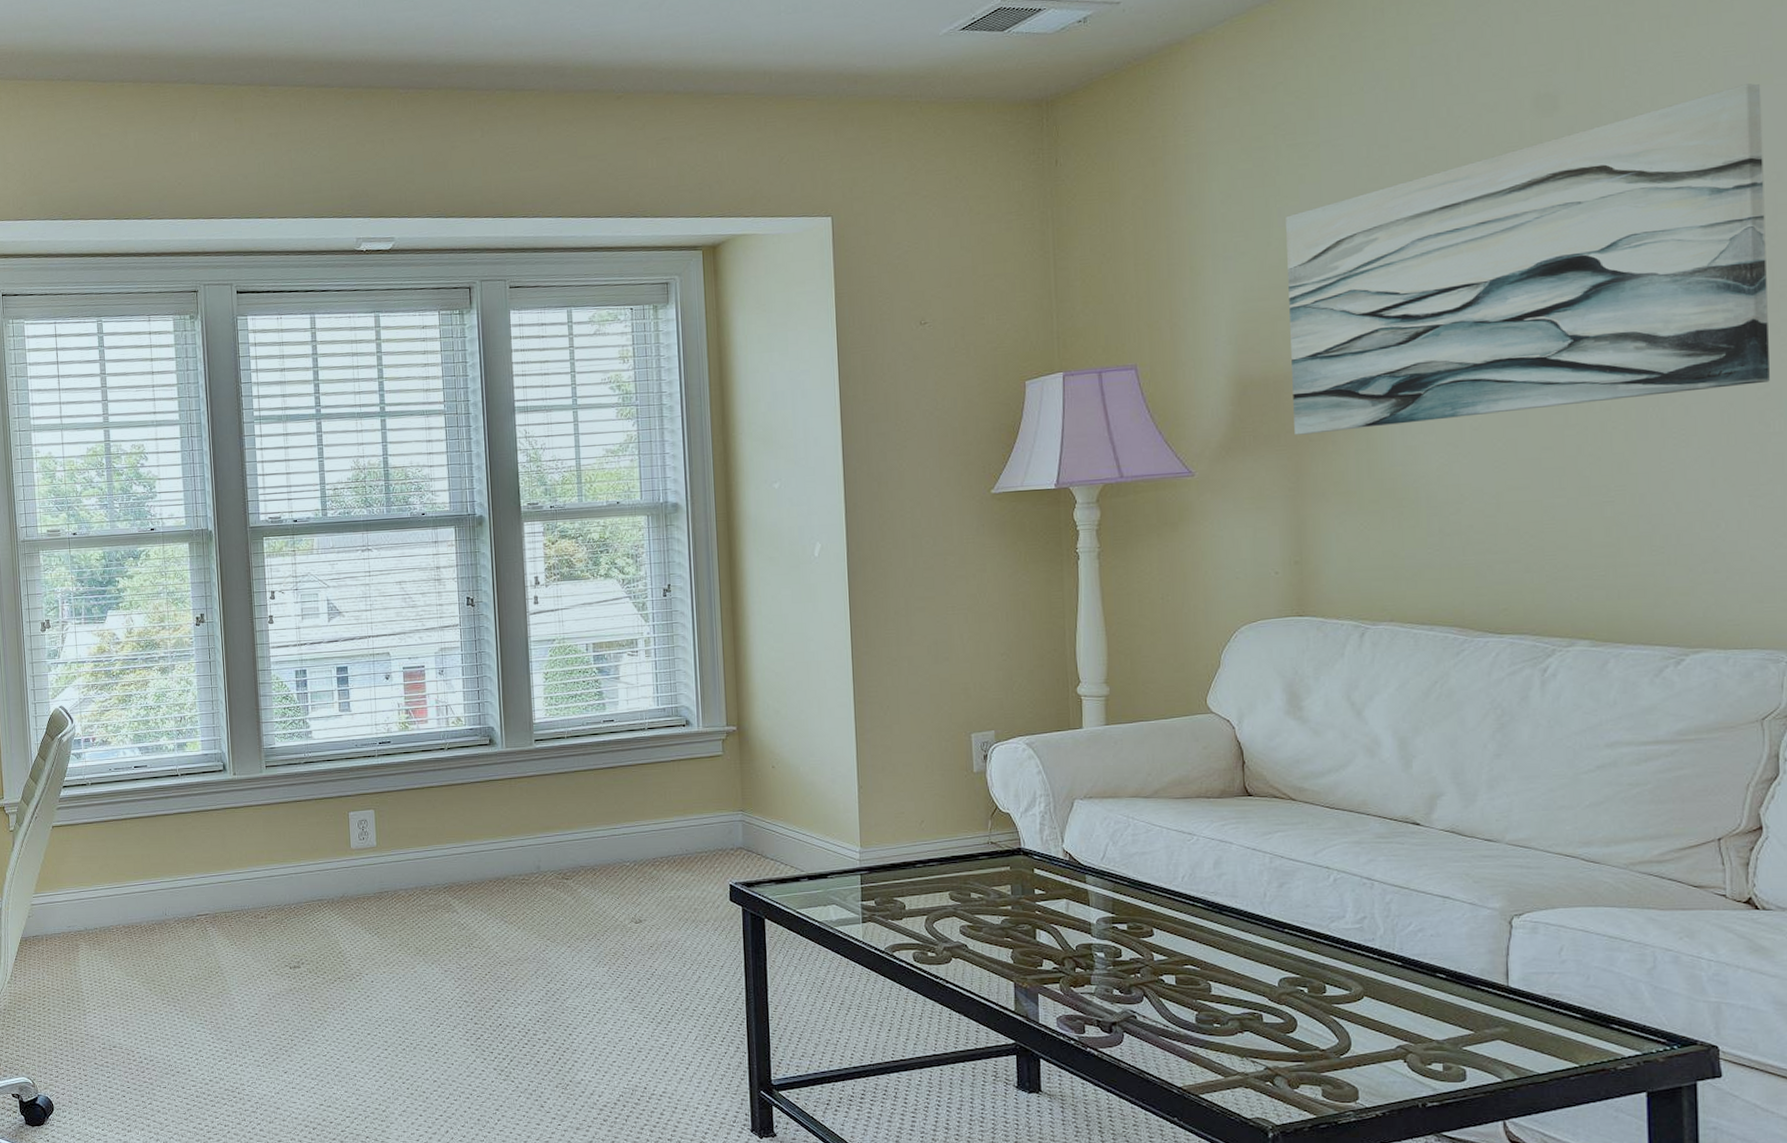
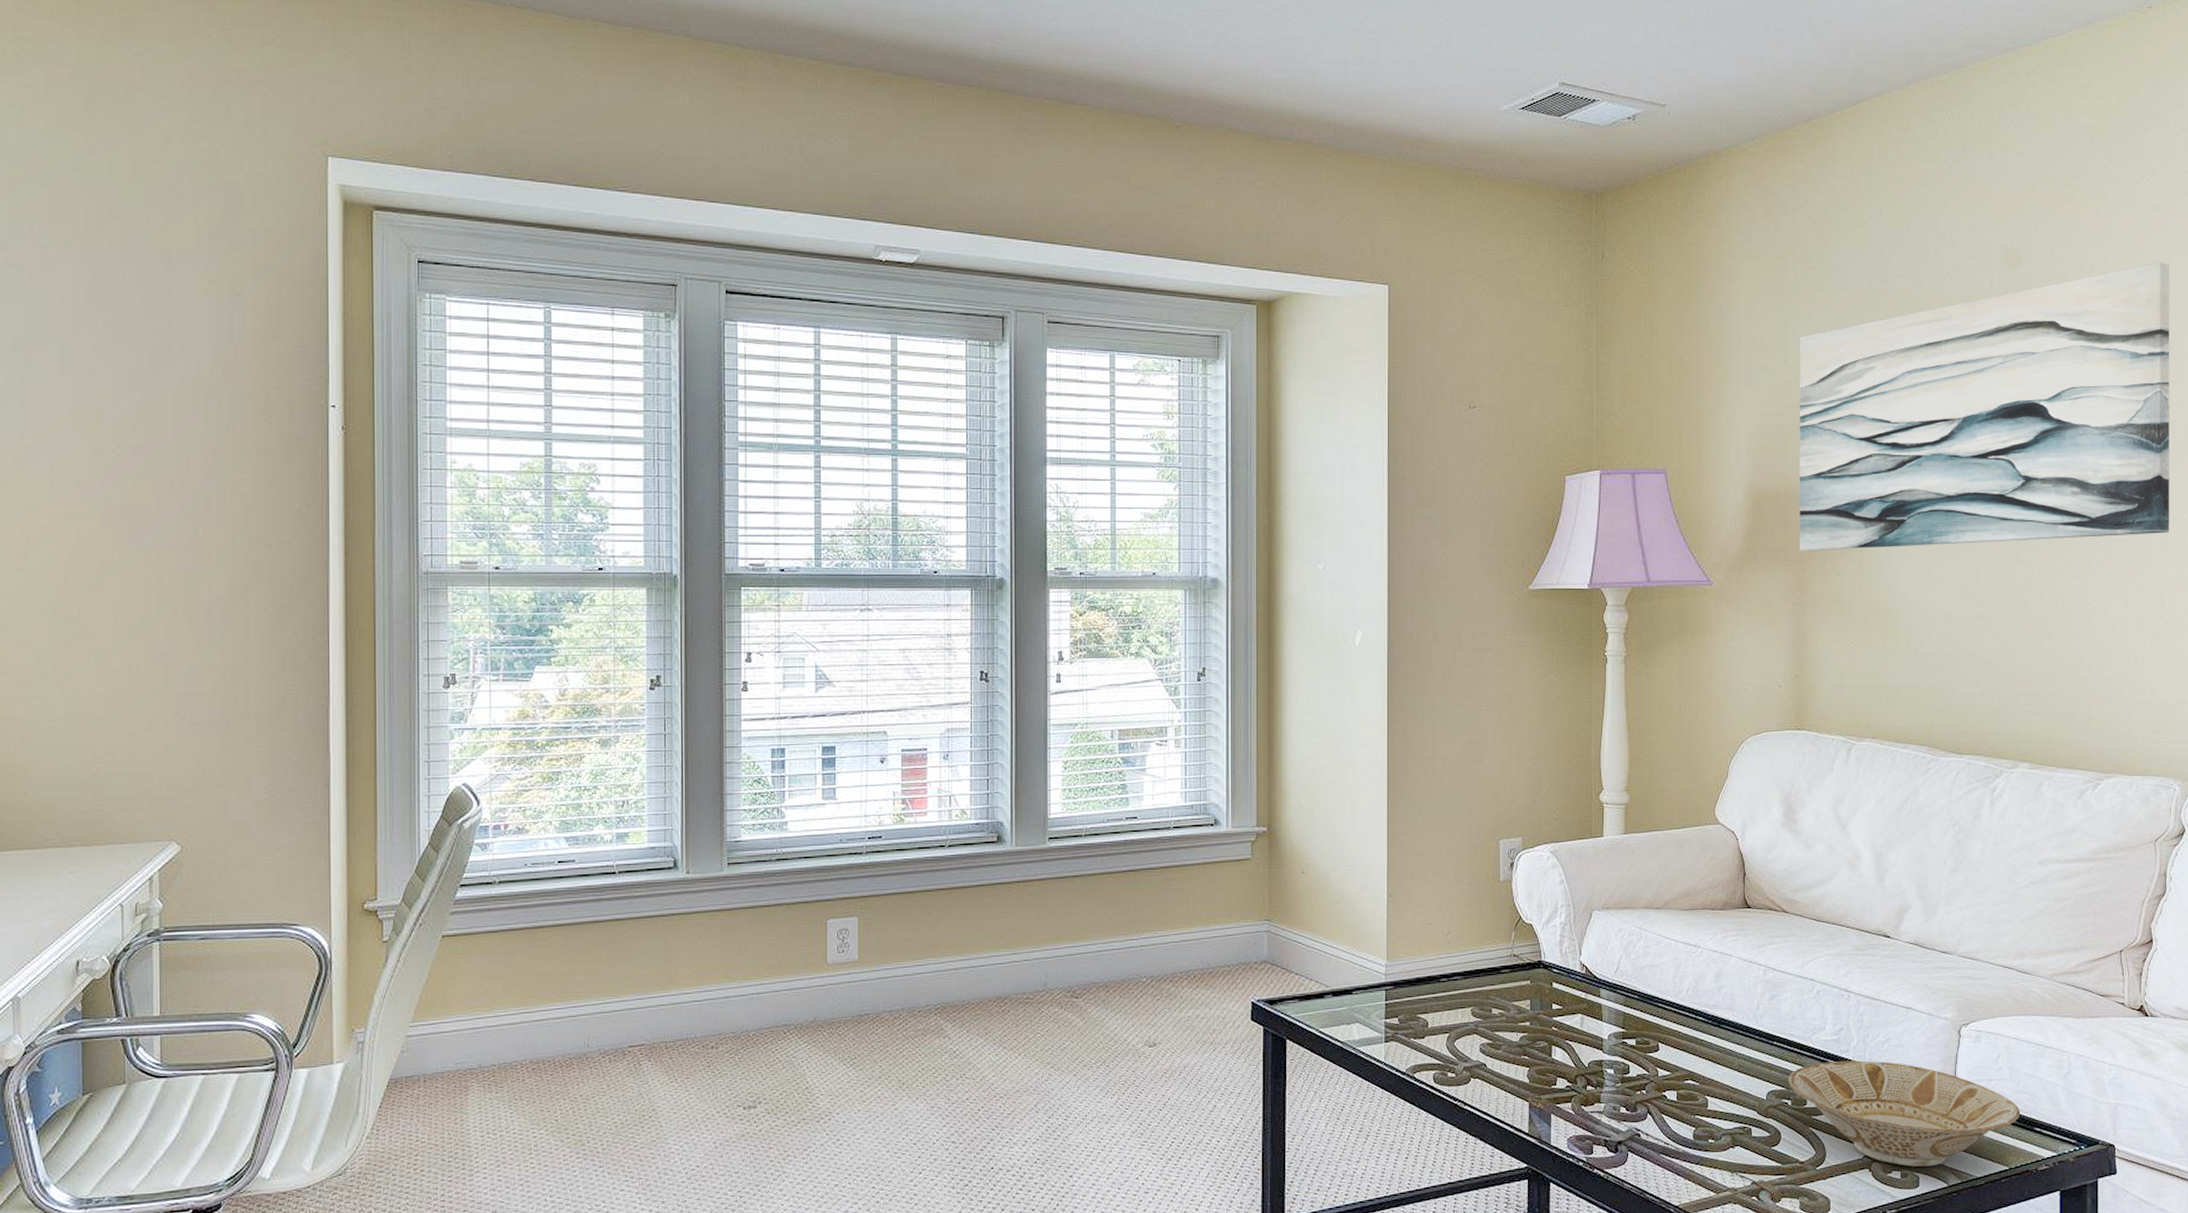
bowl: none [1303,950,1593,1060] -> present [1788,1060,2021,1167]

